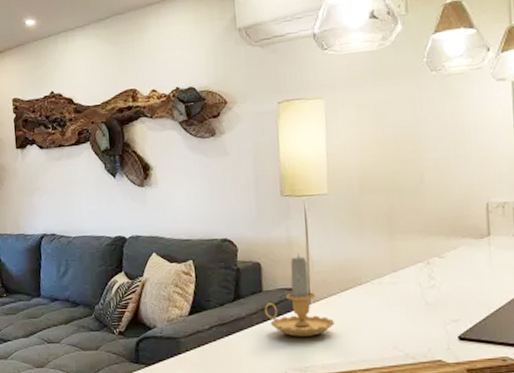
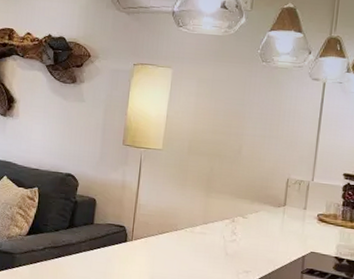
candle: present [265,253,334,337] -> none [93,195,149,268]

